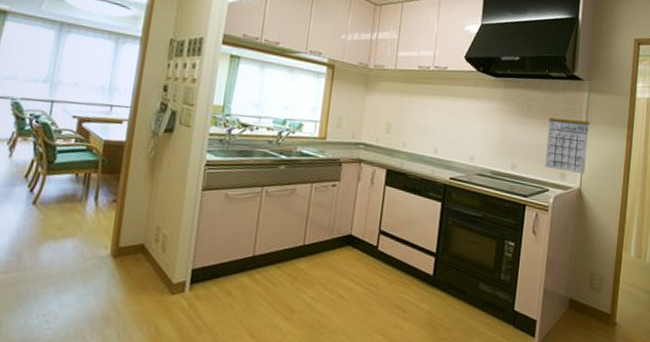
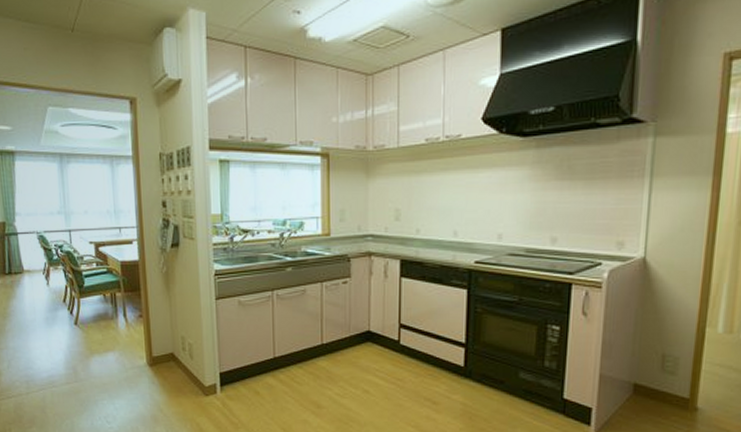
calendar: present [545,107,590,175] -> none [595,160,657,241]

